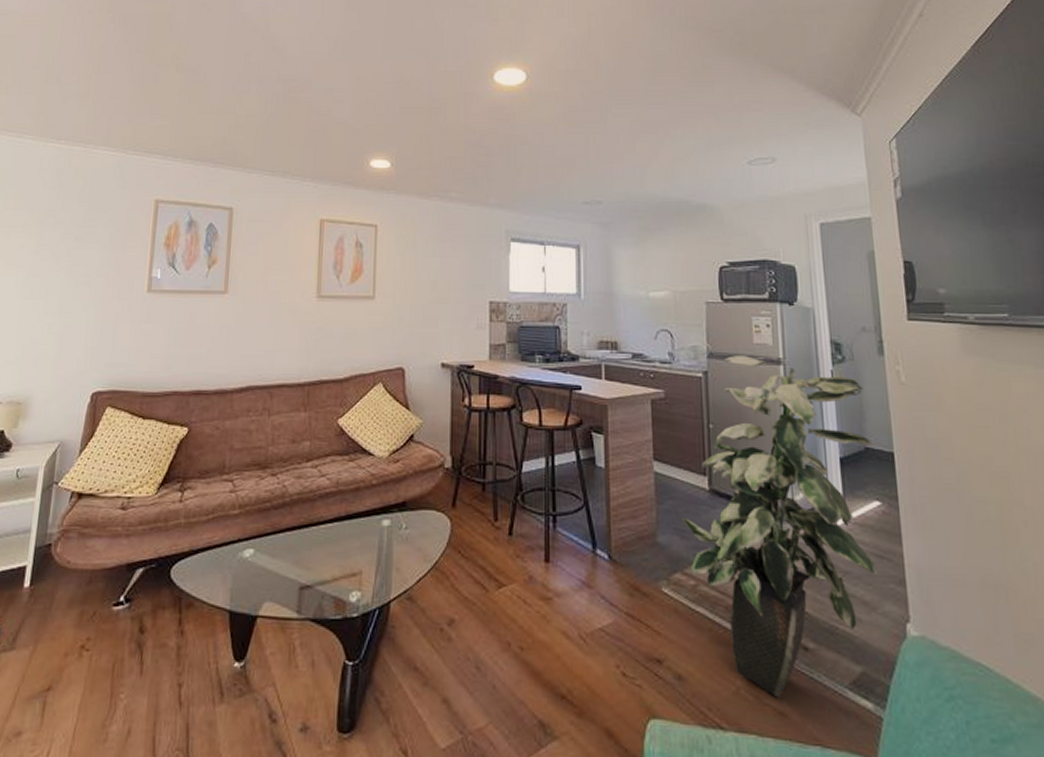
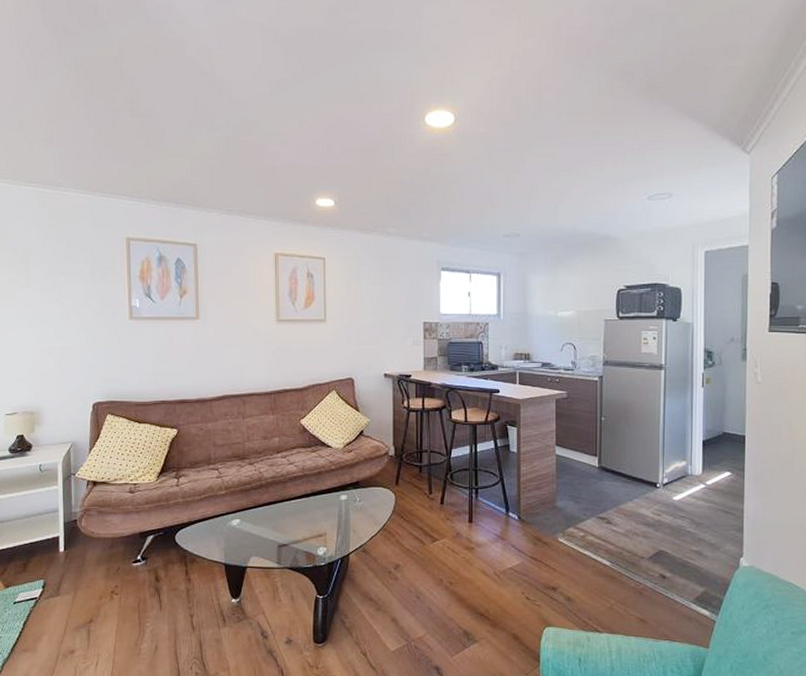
indoor plant: present [682,355,877,698] -> none [576,363,729,610]

